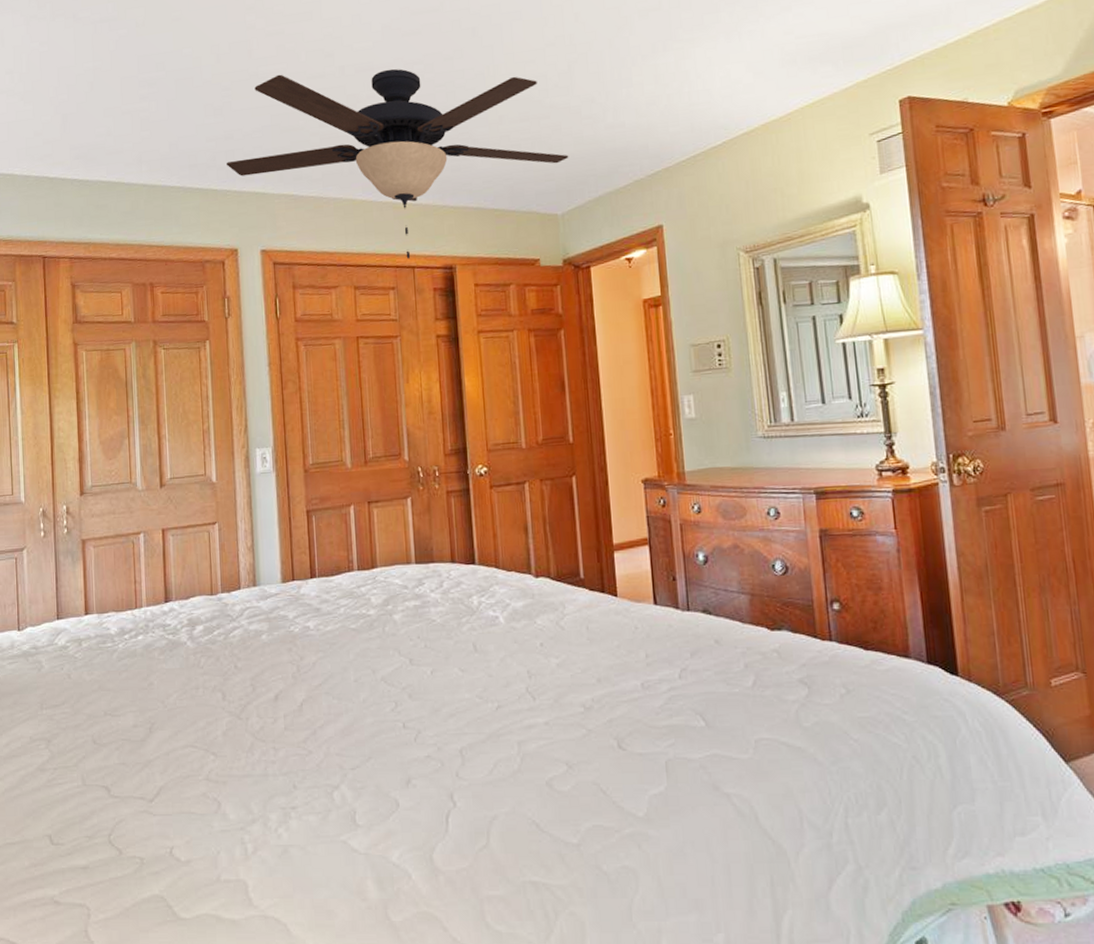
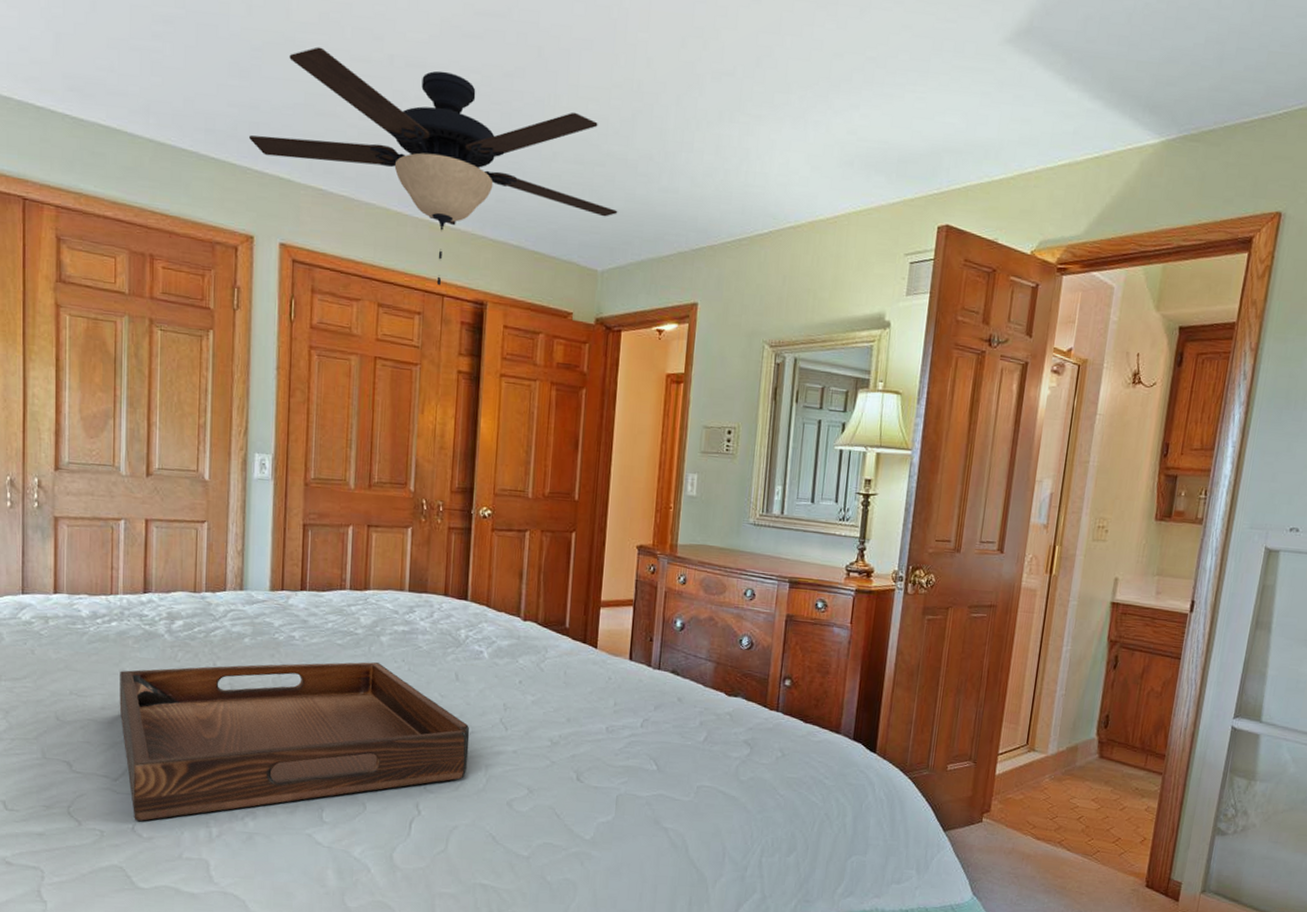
serving tray: none [148,643,499,843] -> present [119,662,470,821]

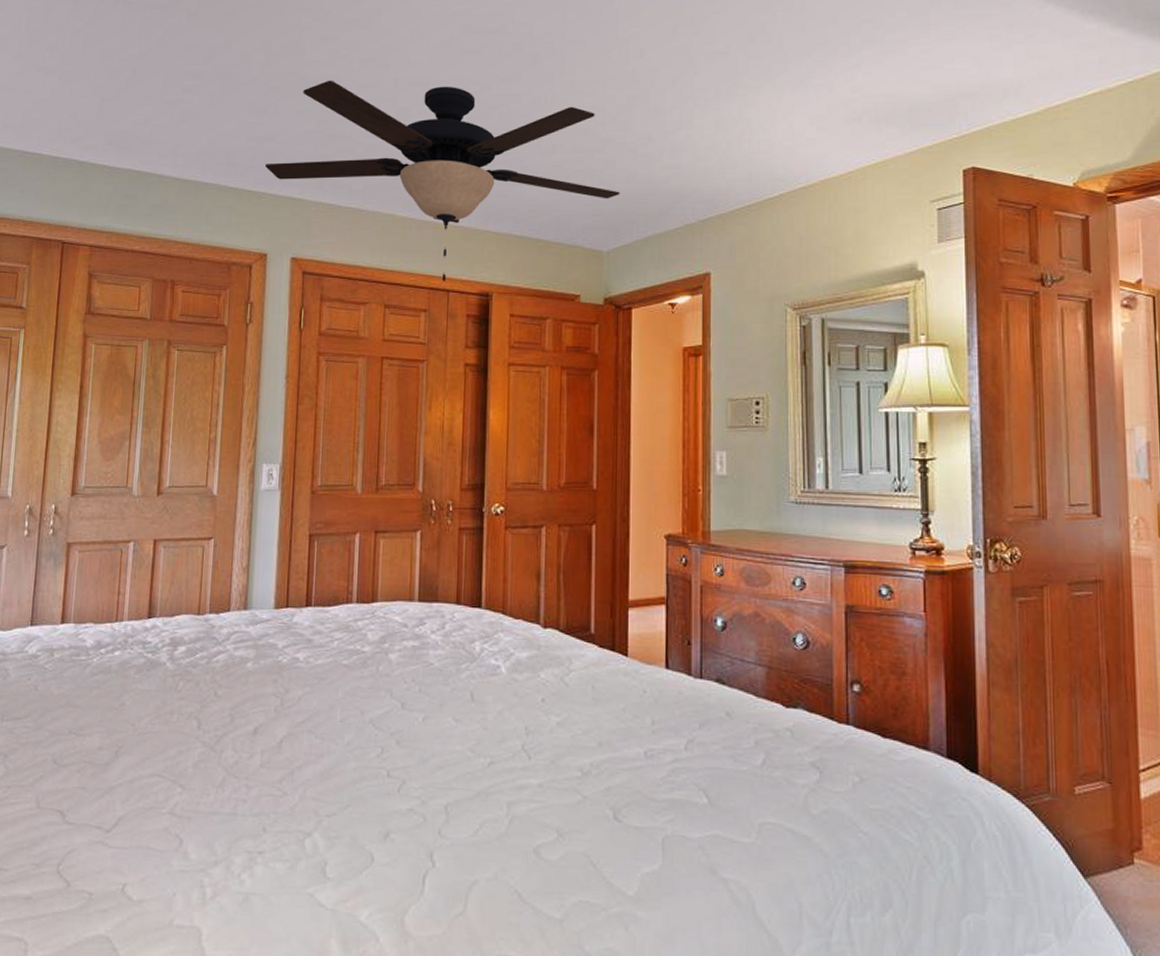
serving tray: present [119,662,470,821] -> none [117,684,489,880]

